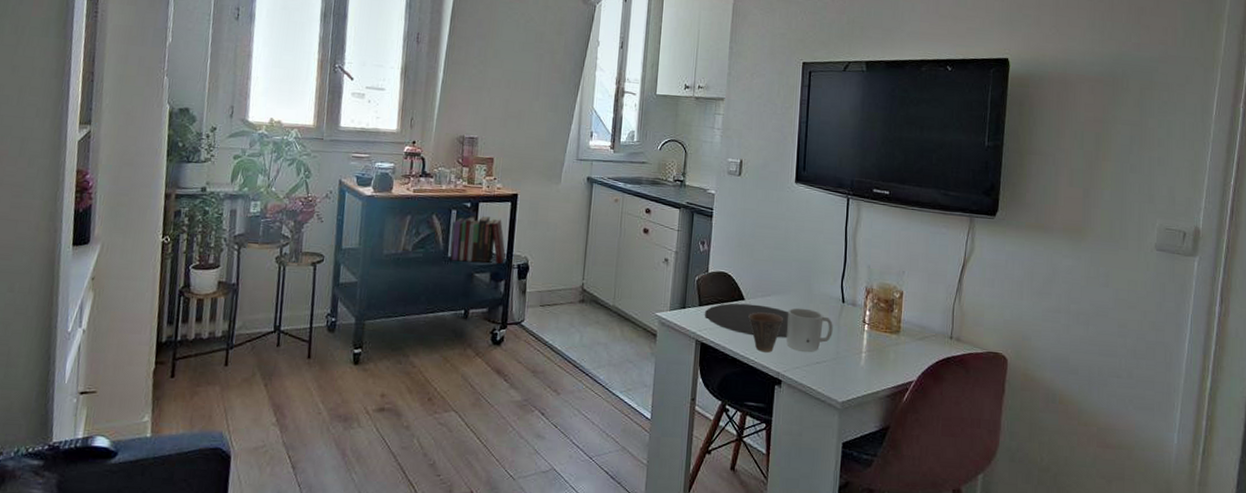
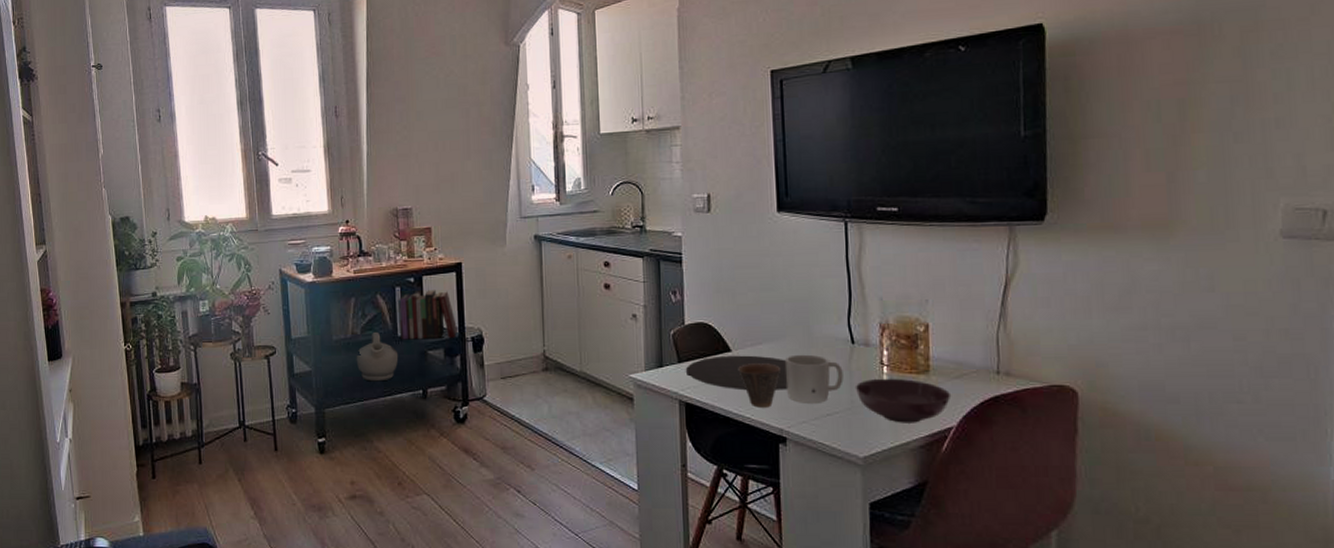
teapot: none [403,250,446,299] -> present [356,331,399,382]
bowl: none [841,334,915,376] -> present [855,378,952,423]

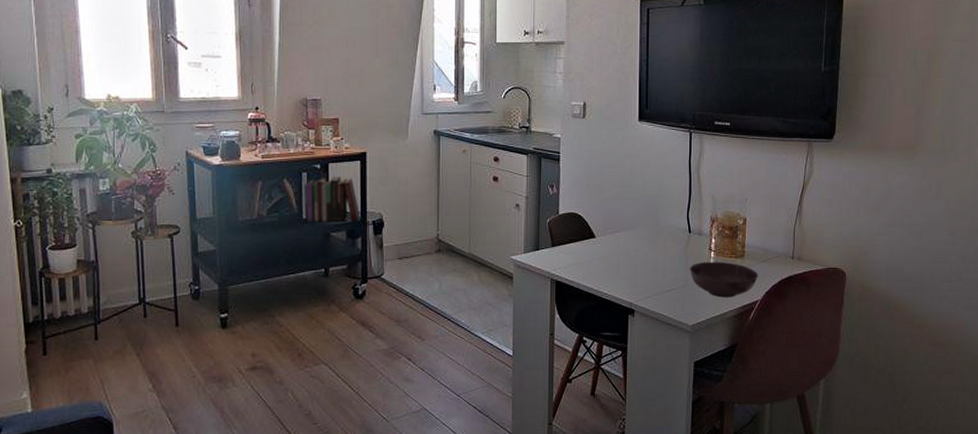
teapot: present [356,331,399,382] -> none [261,214,303,261]
placemat: present [686,355,787,391] -> none [558,241,638,271]
cup: present [738,363,782,409] -> none [600,248,634,286]
mug: present [784,354,844,405] -> none [636,241,681,283]

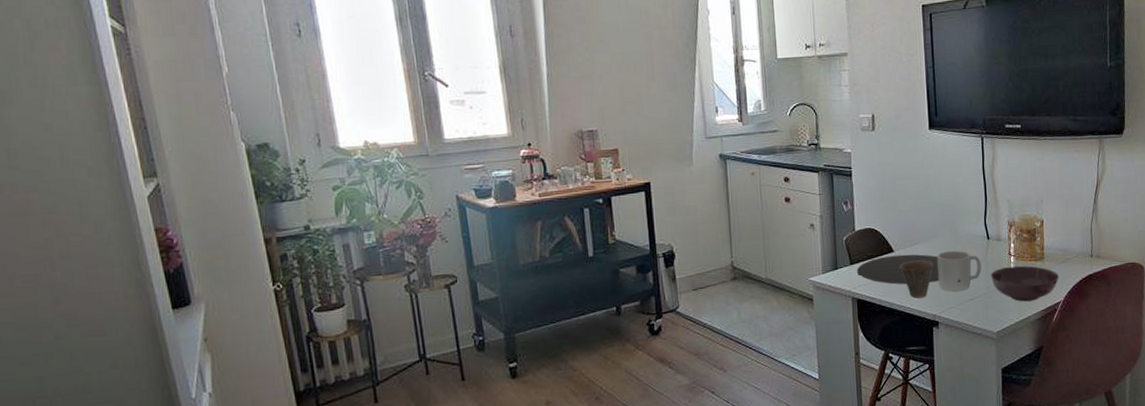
books: present [304,177,361,222] -> none [587,210,650,260]
placemat: none [558,241,638,271] -> present [857,254,939,285]
cup: none [600,248,634,286] -> present [899,260,934,300]
mug: none [636,241,681,283] -> present [936,250,982,293]

